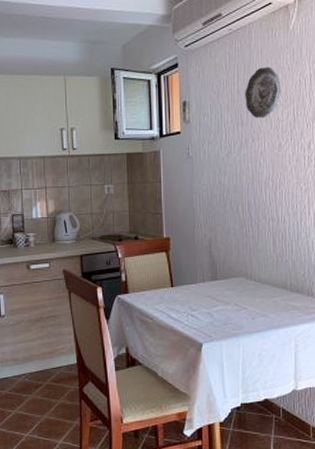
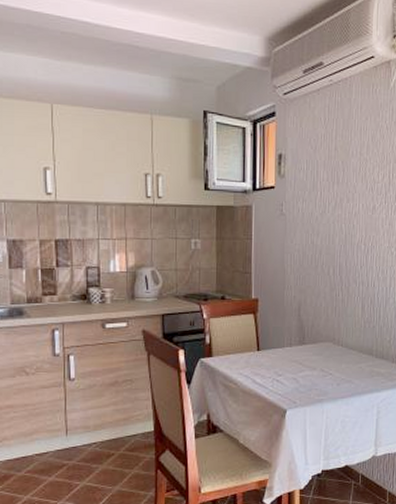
decorative plate: present [245,66,281,118] -> none [342,124,378,178]

